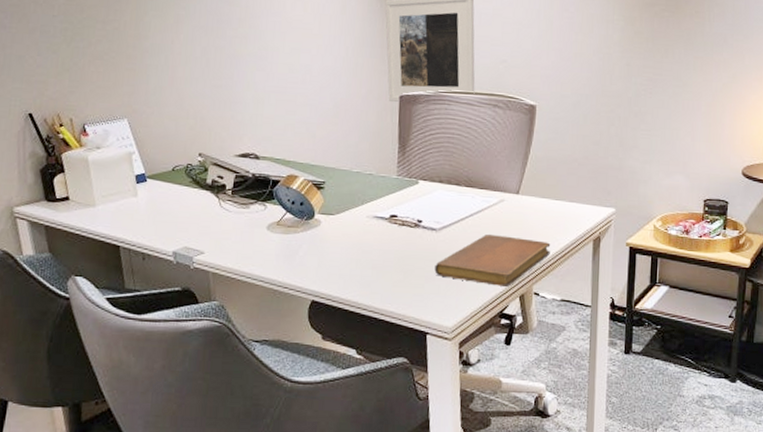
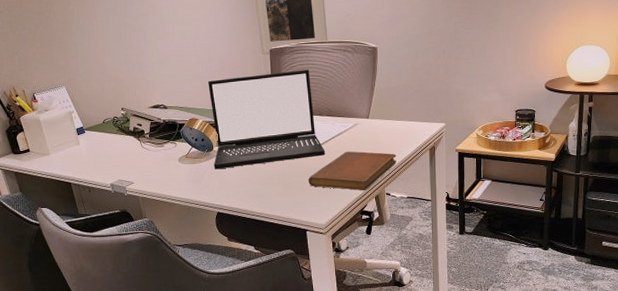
laptop: none [312,124,461,244] -> present [208,69,326,170]

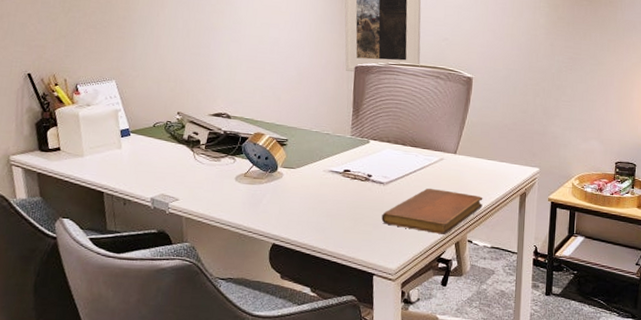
laptop: present [208,69,326,170] -> none [275,92,405,194]

